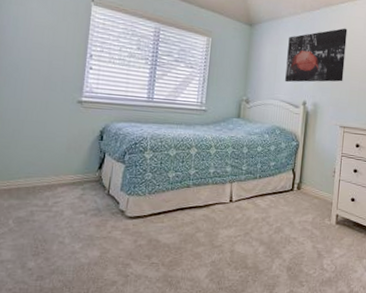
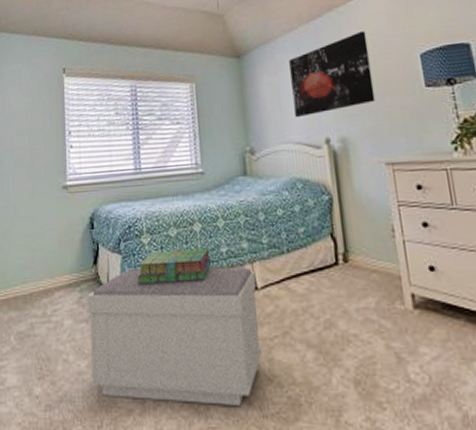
bench: none [81,177,233,282] -> present [86,267,263,407]
stack of books: none [136,166,201,192] -> present [137,248,212,285]

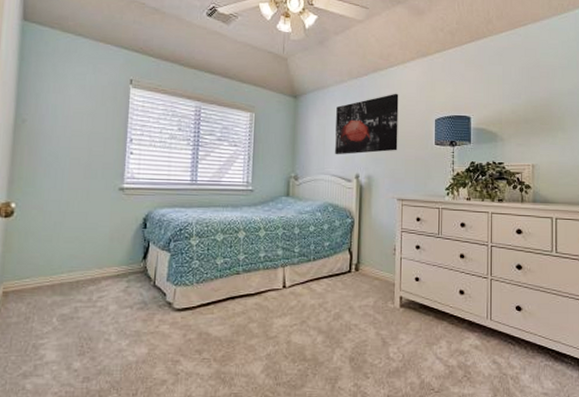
bench: present [86,267,263,407] -> none [129,266,286,377]
stack of books: present [137,248,212,285] -> none [183,252,251,280]

